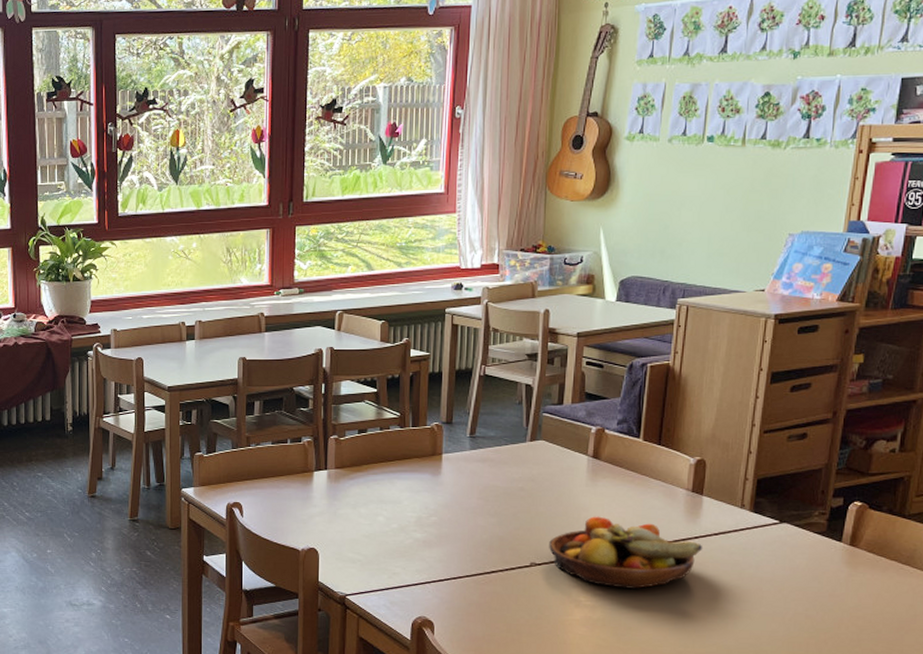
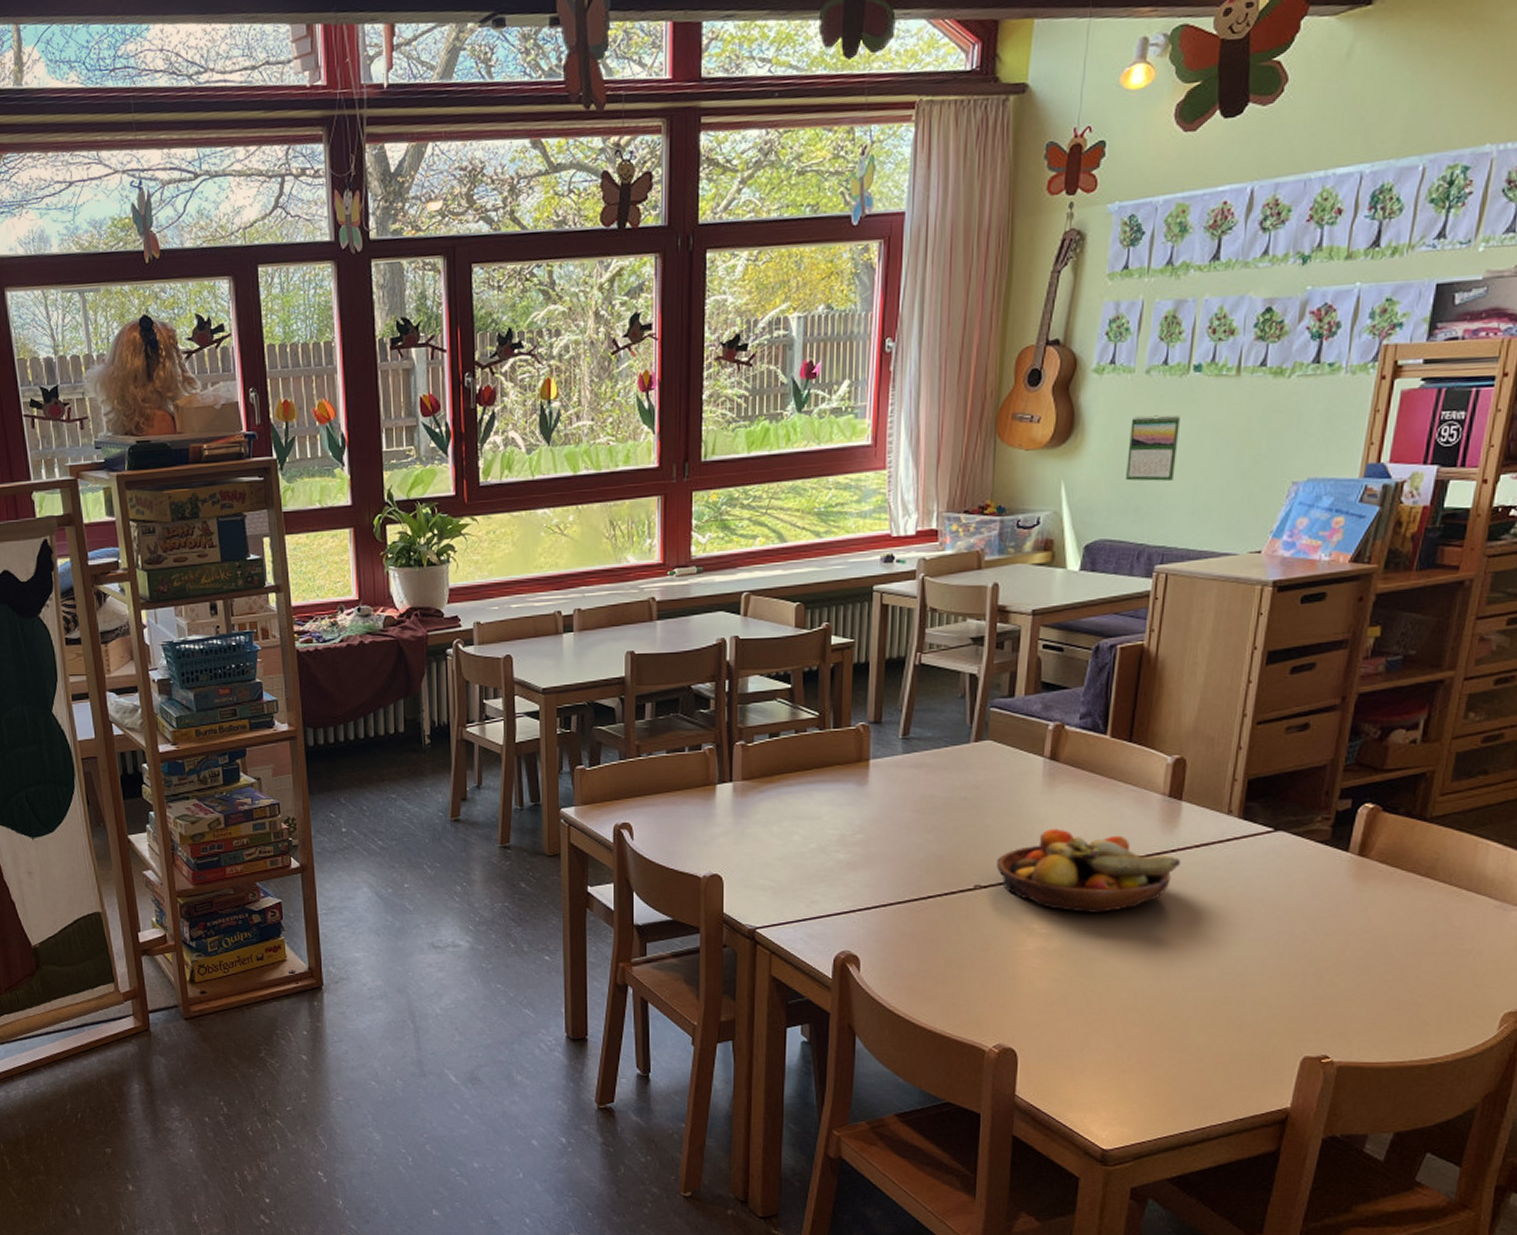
calendar: none [653,176,697,230] -> present [1126,415,1180,481]

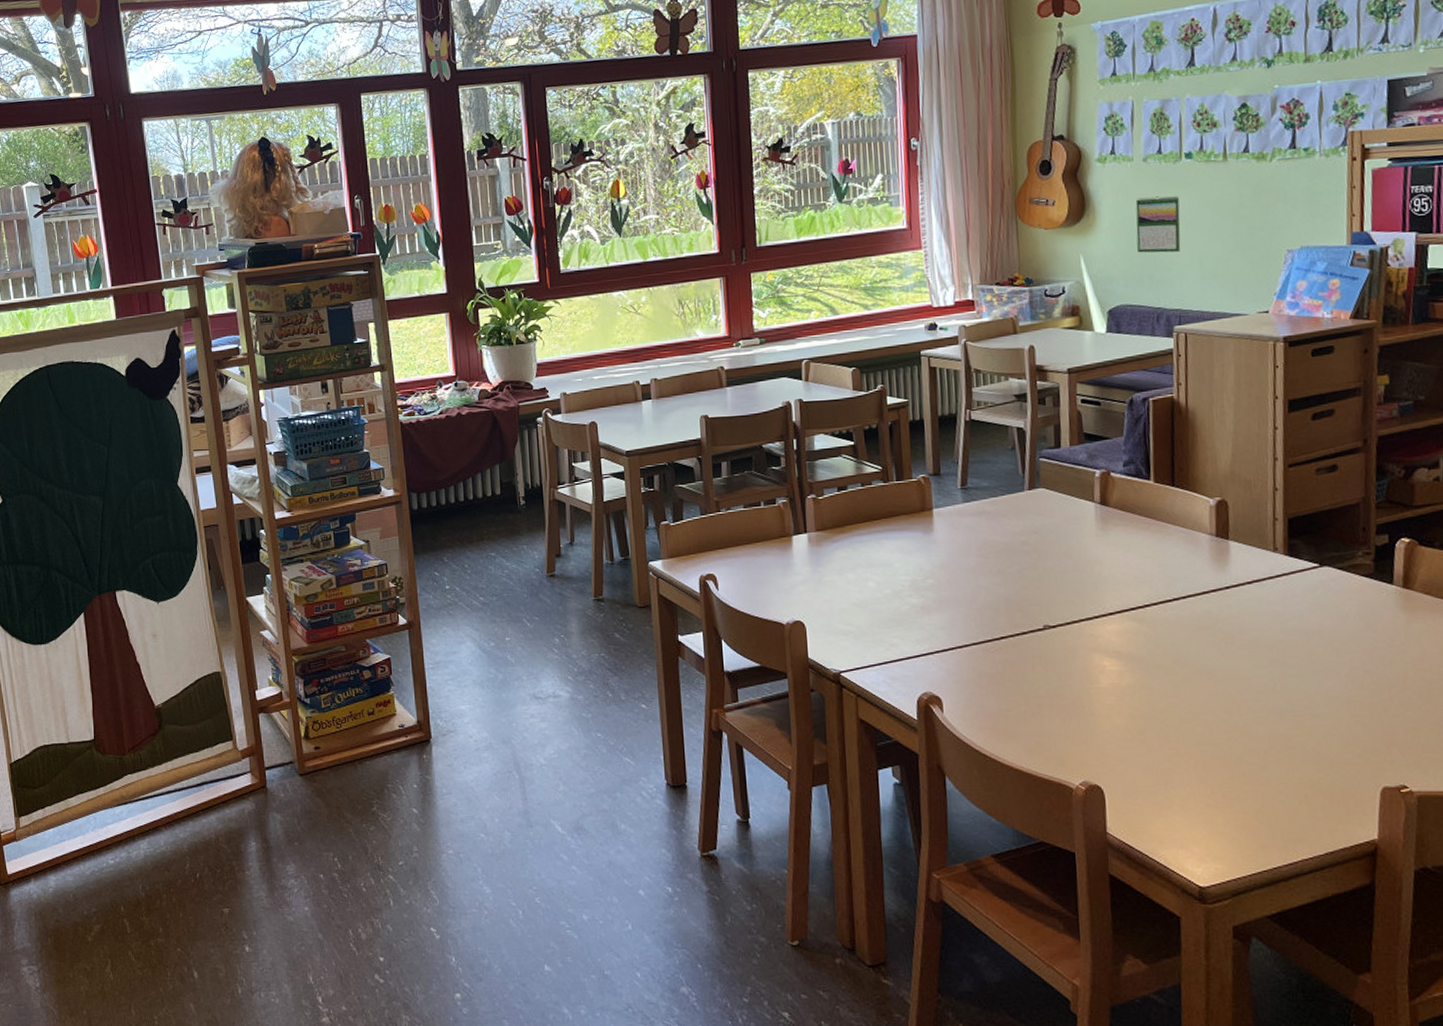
fruit bowl: present [997,828,1182,913] -> none [1062,569,1237,649]

